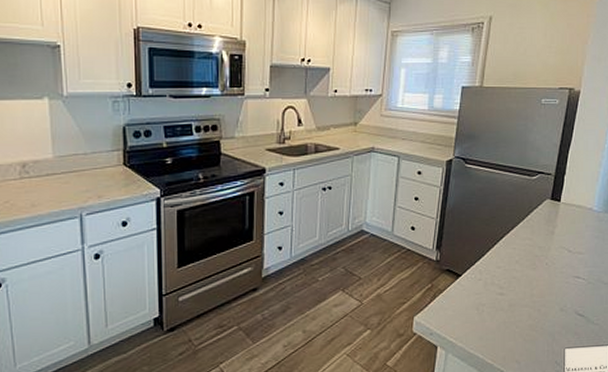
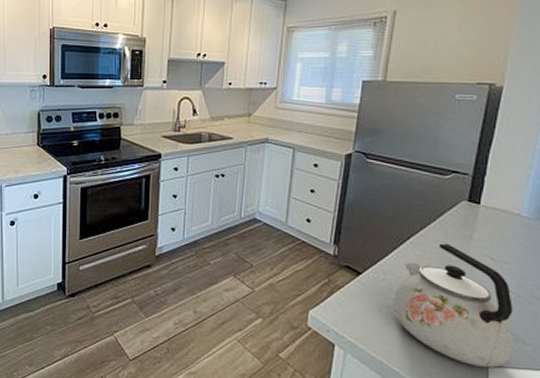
kettle: none [487,240,586,349] -> present [392,243,515,368]

